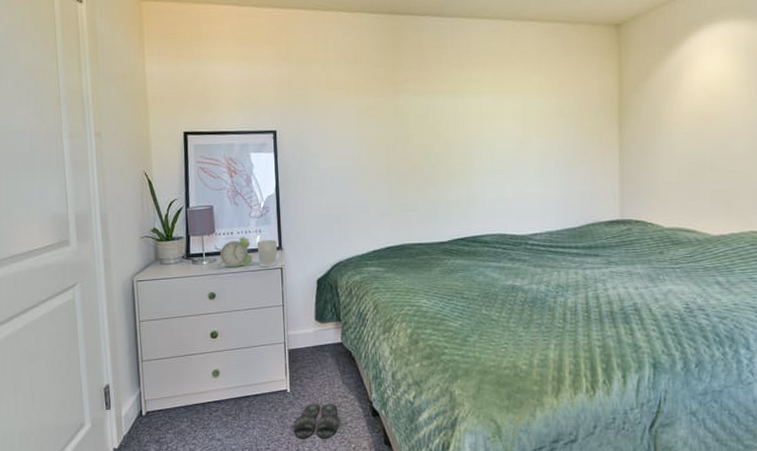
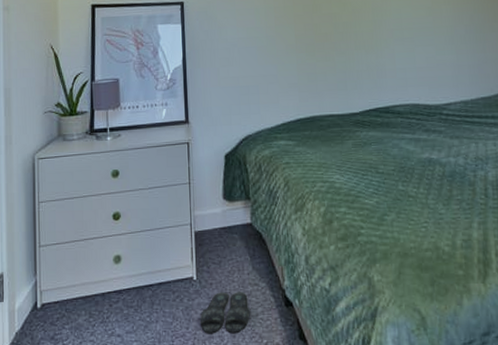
alarm clock: present [214,236,257,270] -> none [119,110,163,146]
candle holder: present [256,240,278,268] -> none [162,113,184,143]

